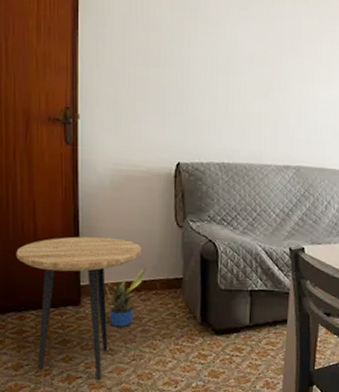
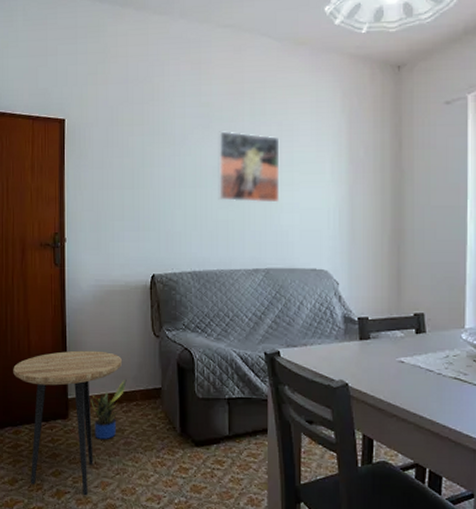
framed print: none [252,15,321,100] -> present [218,131,280,203]

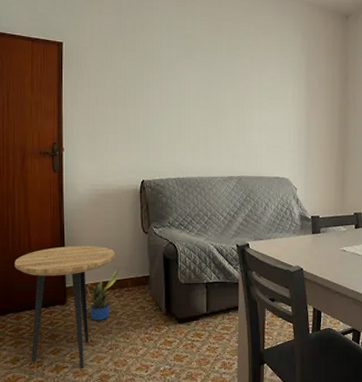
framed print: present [218,131,280,203] -> none [199,60,251,122]

